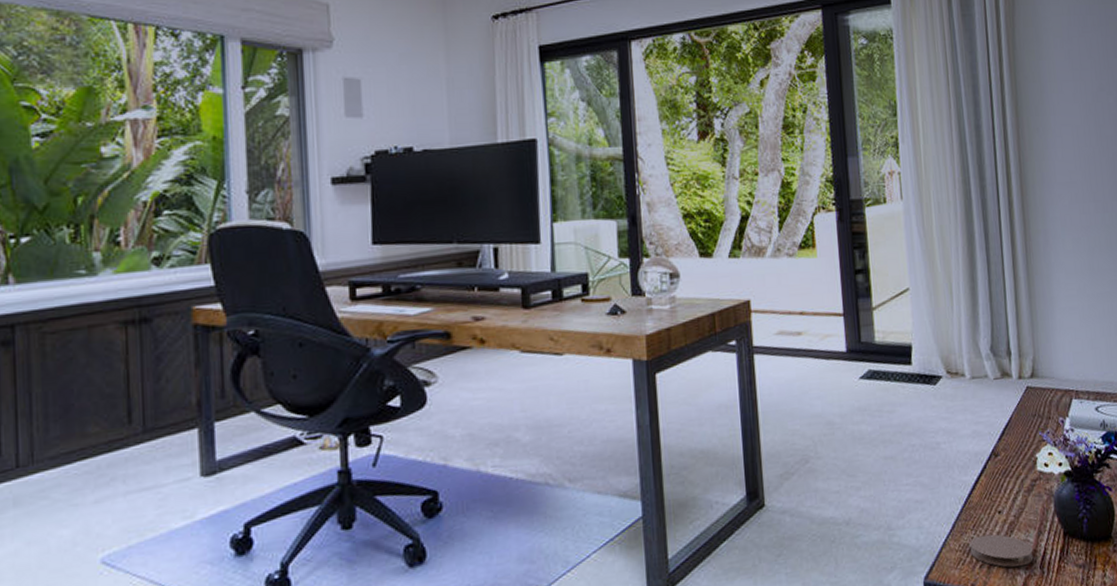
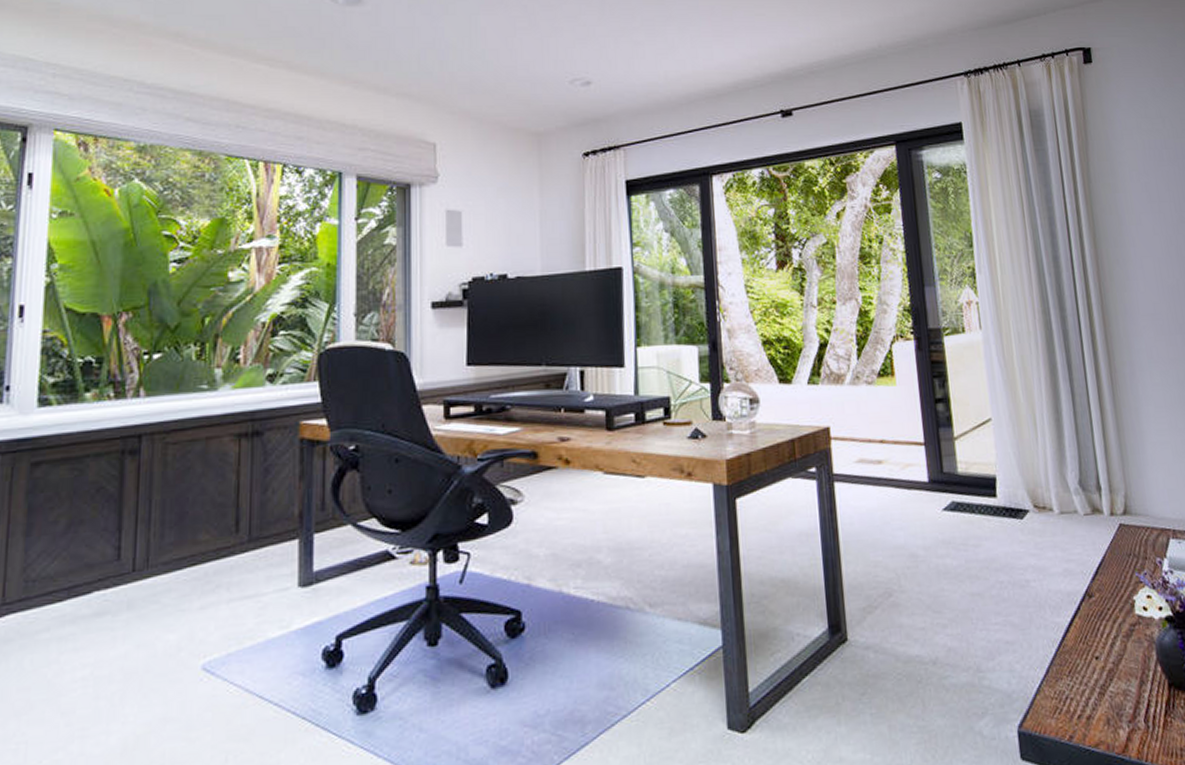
coaster: present [969,534,1034,568] -> none [1065,681,1137,719]

